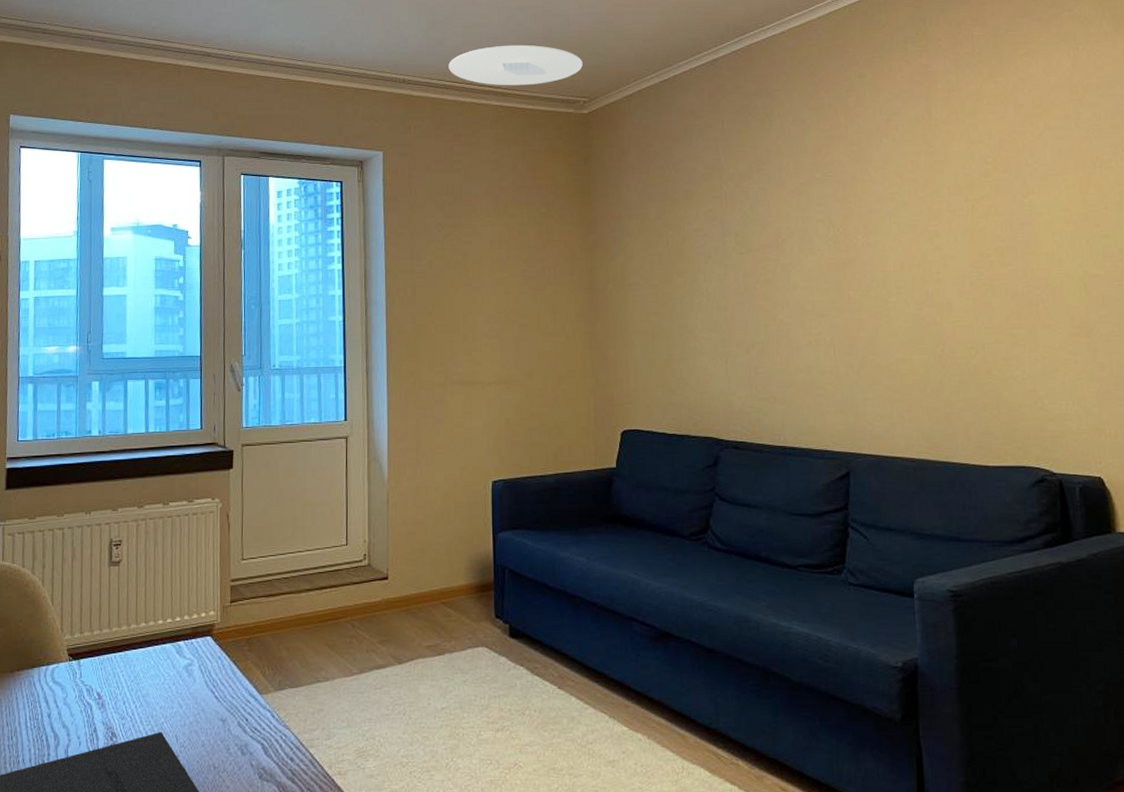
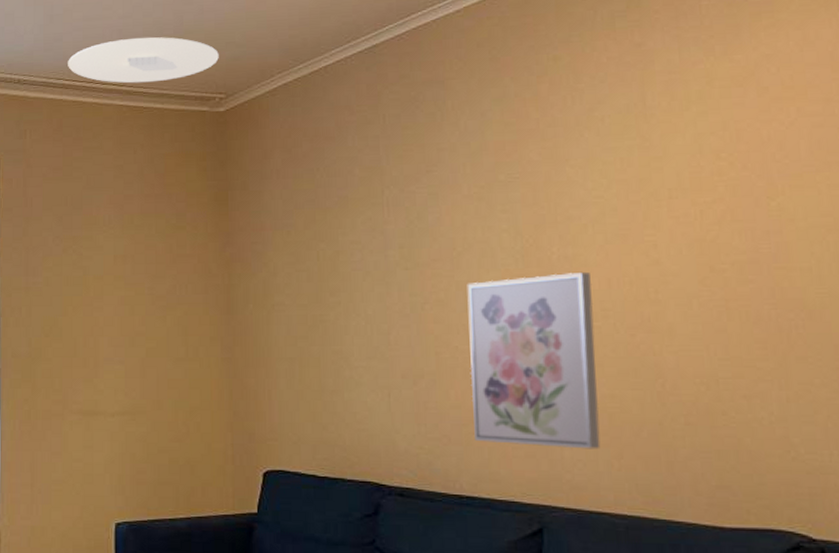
wall art: none [790,256,895,405] -> present [467,271,601,449]

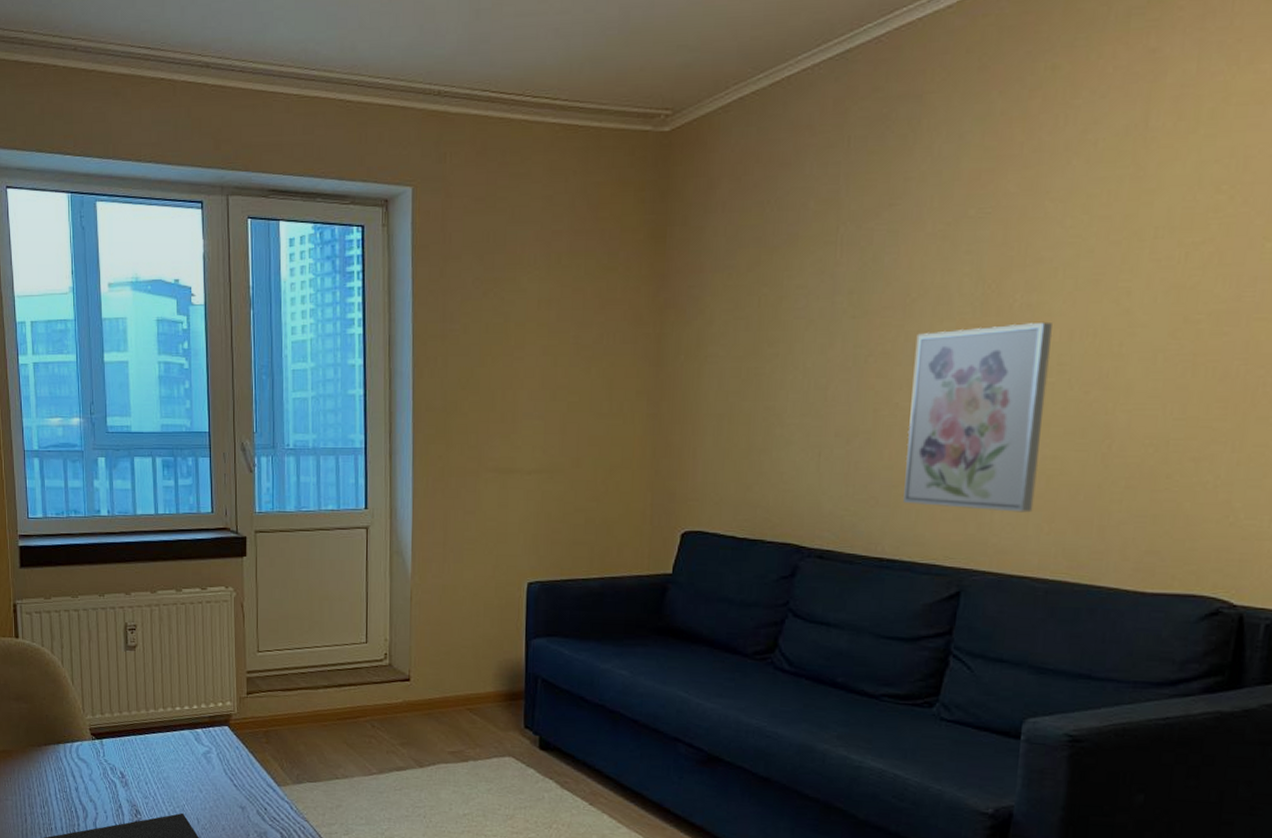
ceiling light: present [68,37,219,83] -> none [495,38,668,96]

